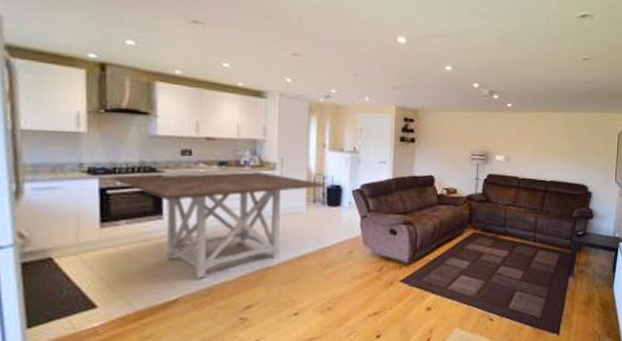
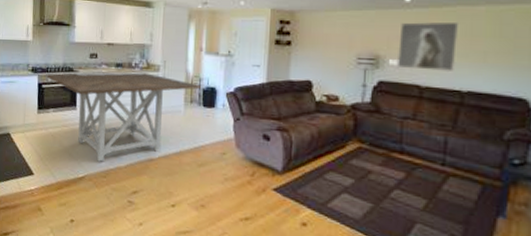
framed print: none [502,124,545,165] -> present [397,21,460,71]

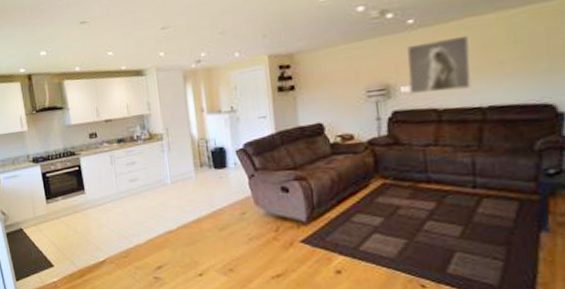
dining table: present [47,72,202,162] -> none [49,143,210,243]

